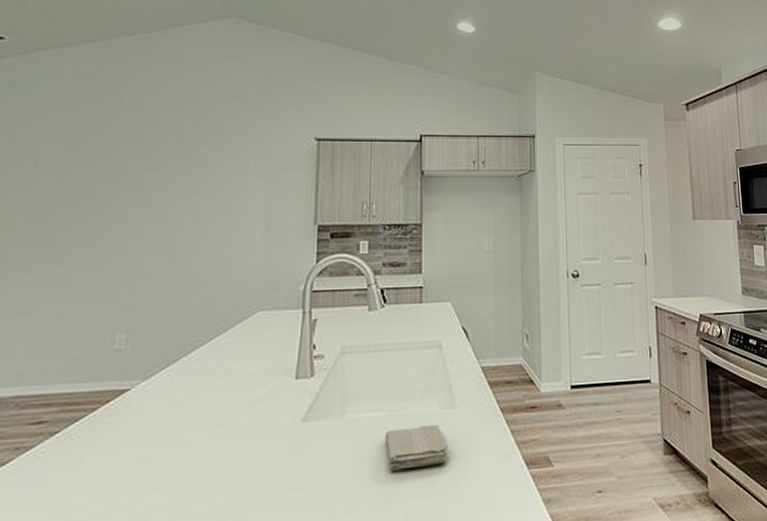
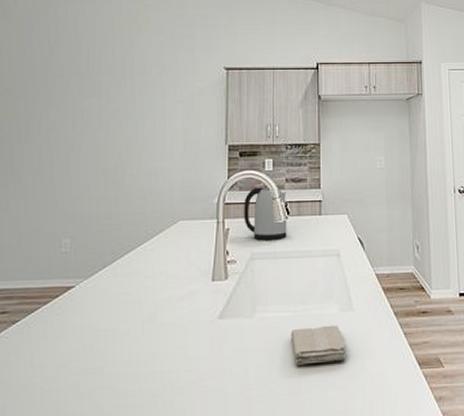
kettle: none [334,270,384,332] -> present [243,185,287,240]

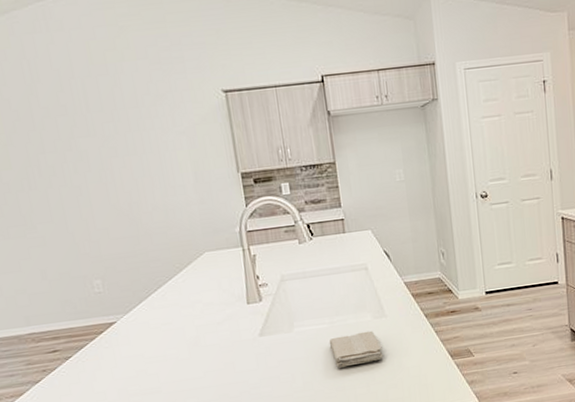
kettle: present [243,185,287,240] -> none [266,208,314,263]

